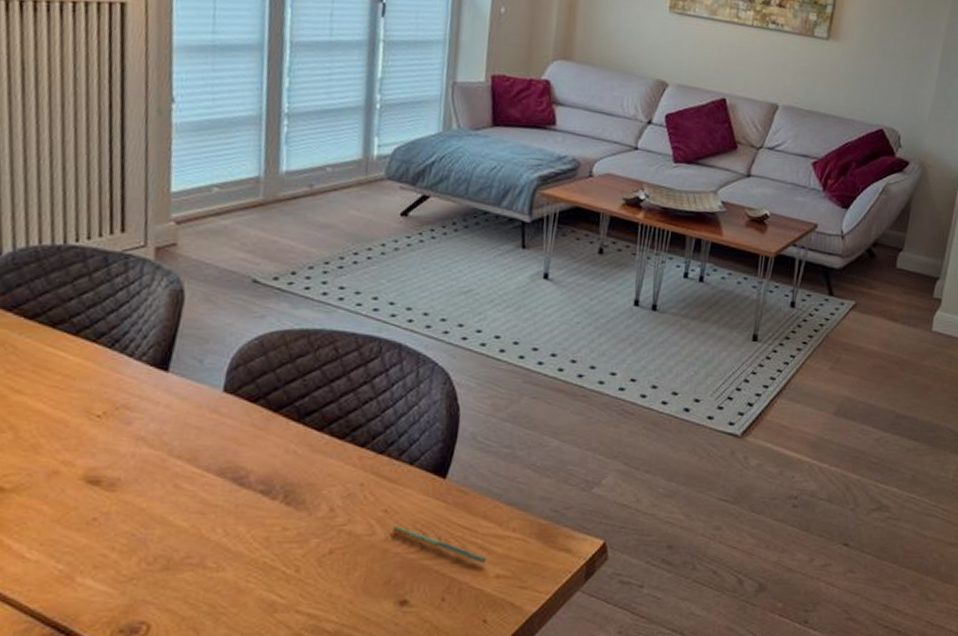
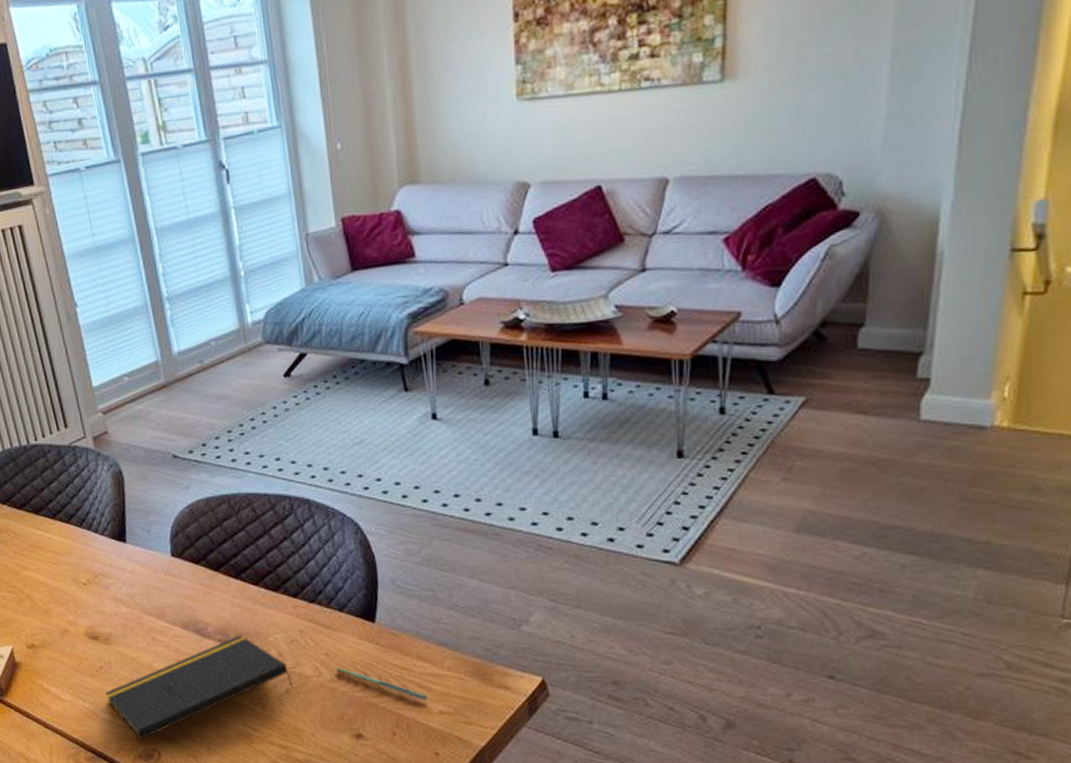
notepad: none [91,486,340,609] -> present [105,635,294,739]

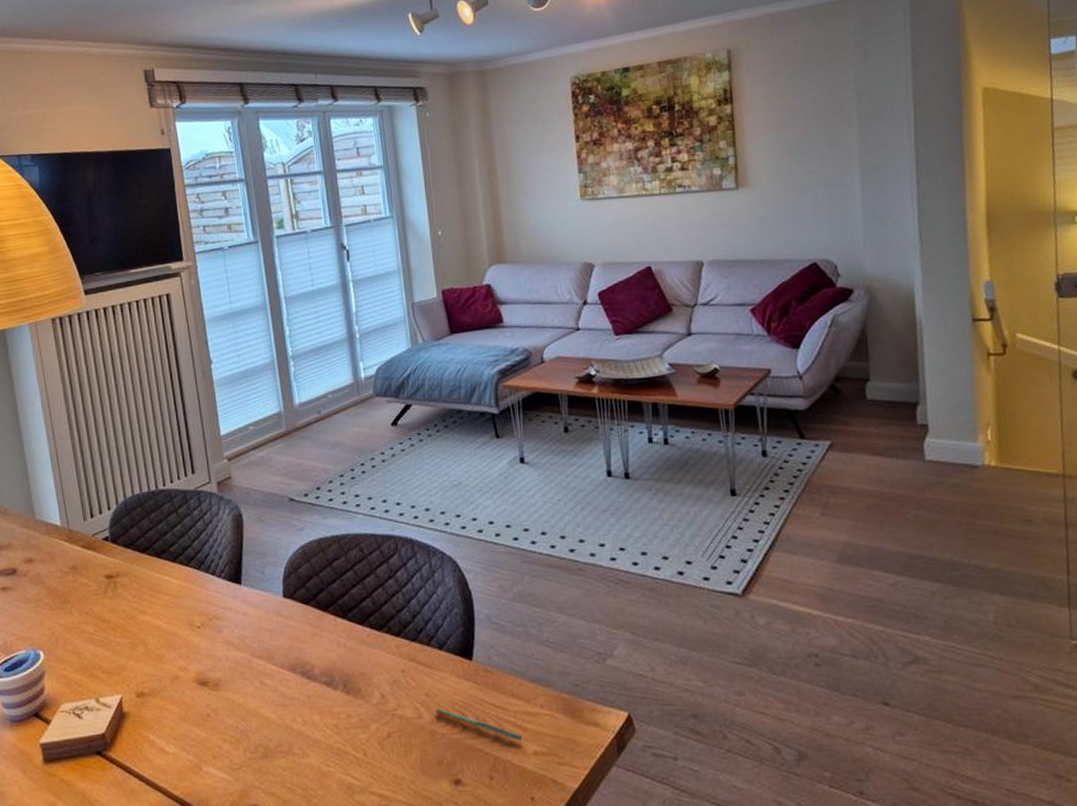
notepad: present [105,635,294,739] -> none [210,677,395,794]

